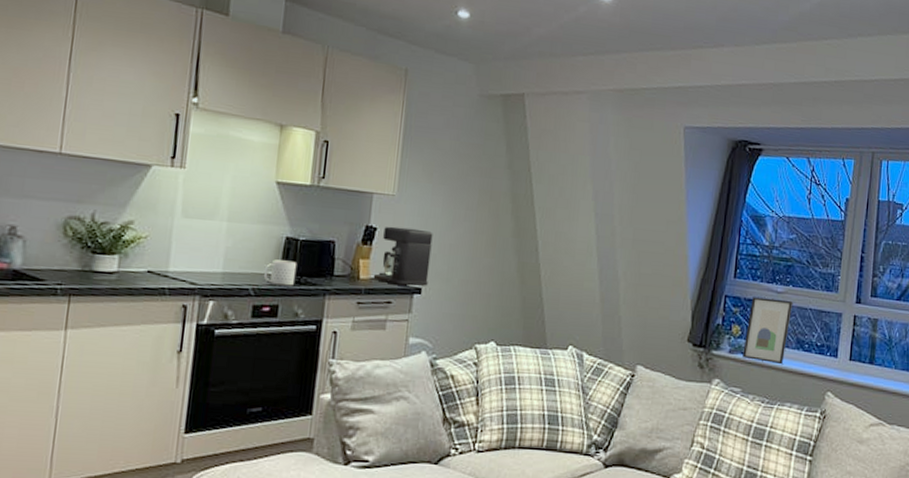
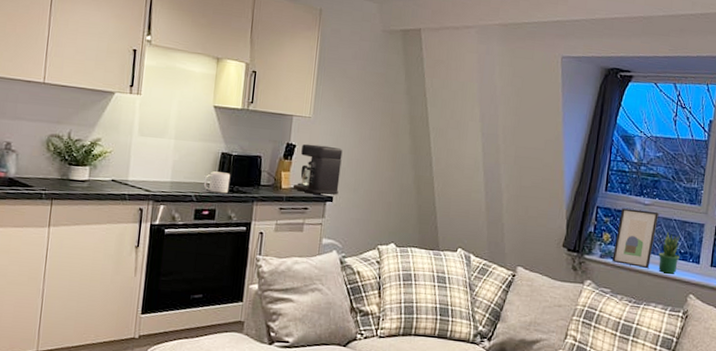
planter: none [793,323,817,370] -> present [658,232,681,274]

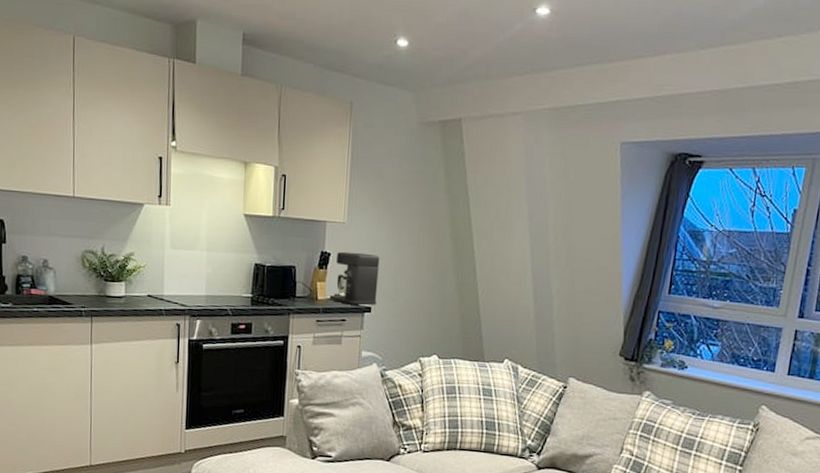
mug: present [203,171,231,194] -> none [238,283,265,307]
picture frame: present [612,208,660,269] -> none [674,312,730,379]
planter: present [658,232,681,274] -> none [727,338,754,384]

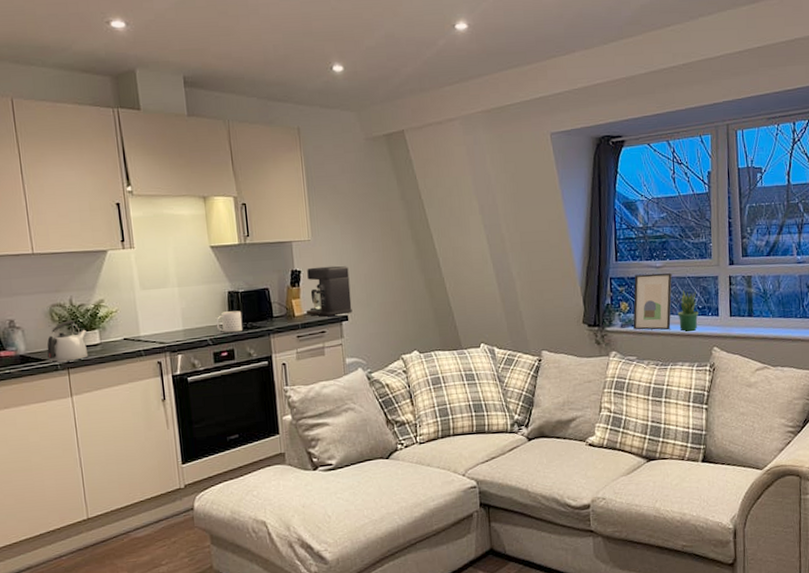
kettle: none [74,268,113,310] -> present [47,320,89,363]
mug: none [238,283,265,307] -> present [216,311,243,333]
picture frame: none [674,312,730,379] -> present [633,272,673,331]
planter: none [727,338,754,384] -> present [677,290,699,332]

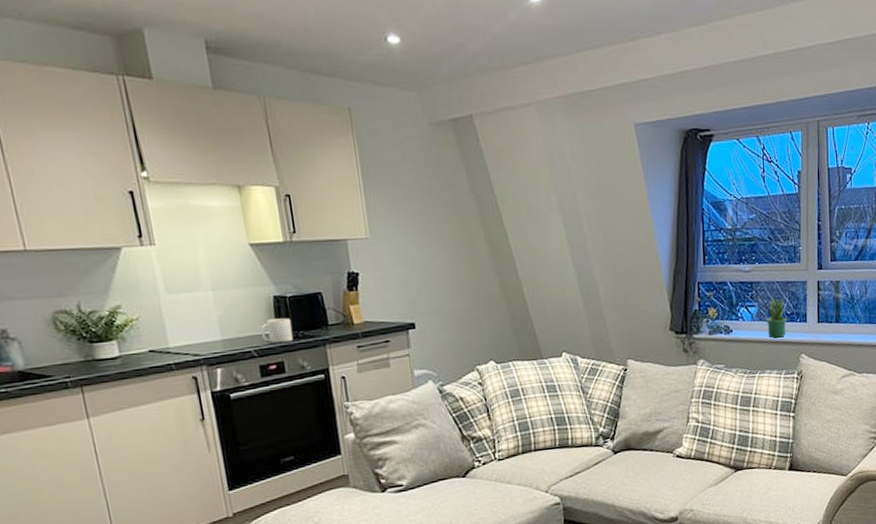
kettle: present [47,320,89,363] -> none [51,329,107,380]
coffee maker: present [306,265,352,317] -> none [366,267,420,324]
picture frame: present [633,272,673,331] -> none [721,277,762,338]

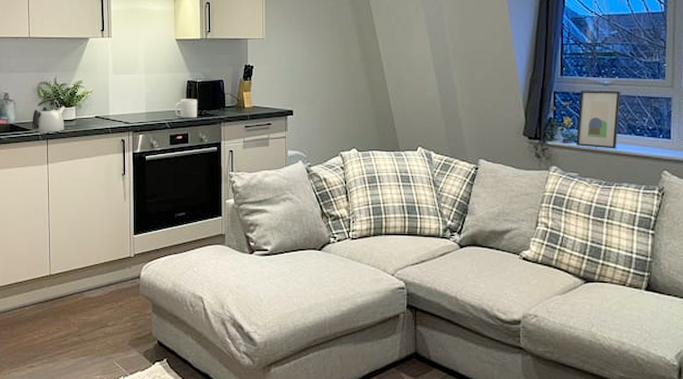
kettle: none [51,329,107,380] -> present [32,97,65,134]
picture frame: none [721,277,762,338] -> present [576,90,621,149]
planter: present [766,296,787,338] -> none [625,110,648,152]

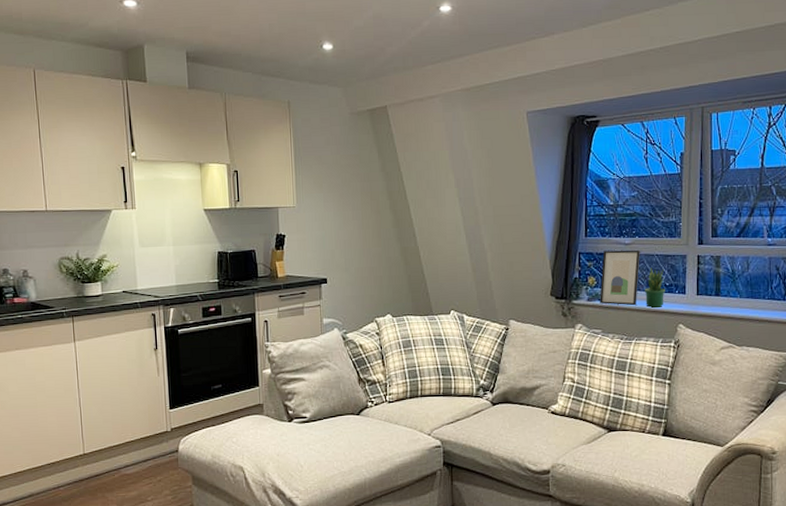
kettle: present [32,97,65,134] -> none [55,272,91,311]
mug: present [174,99,198,118] -> none [206,270,230,290]
planter: none [625,110,648,152] -> present [644,268,665,308]

